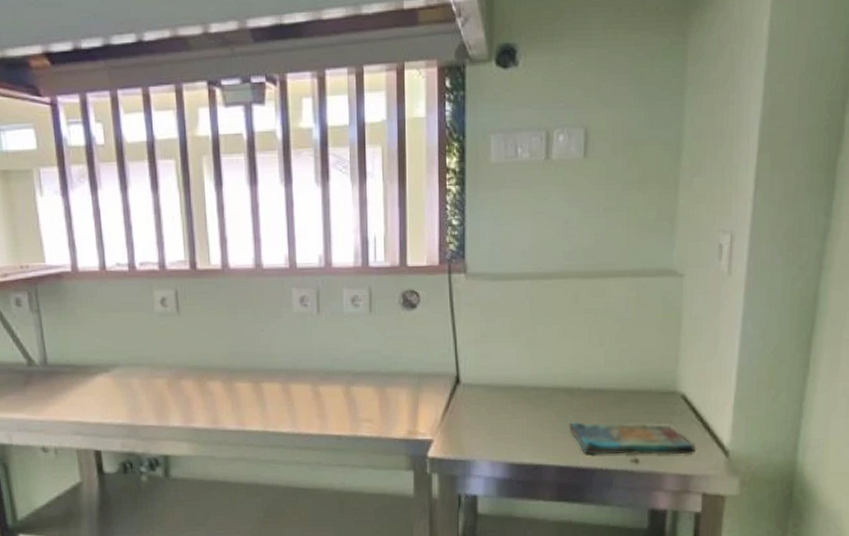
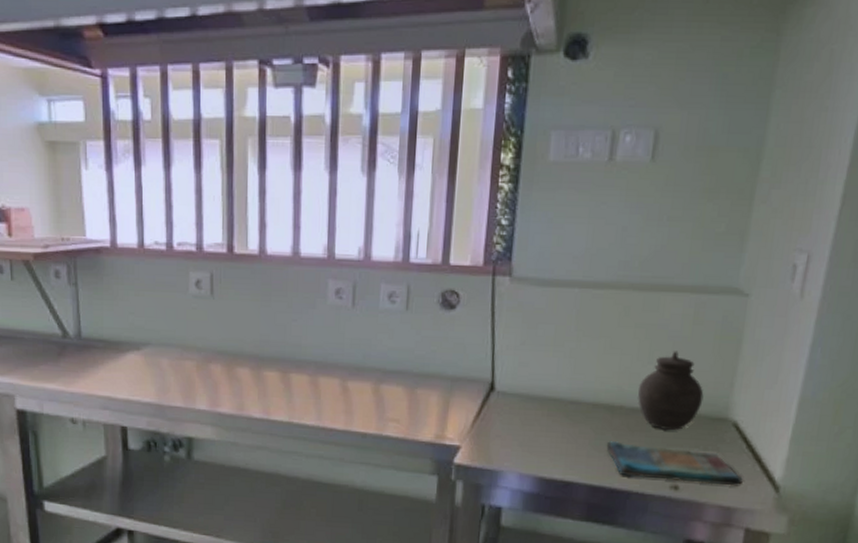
jar: none [593,332,653,407] -> present [637,351,704,430]

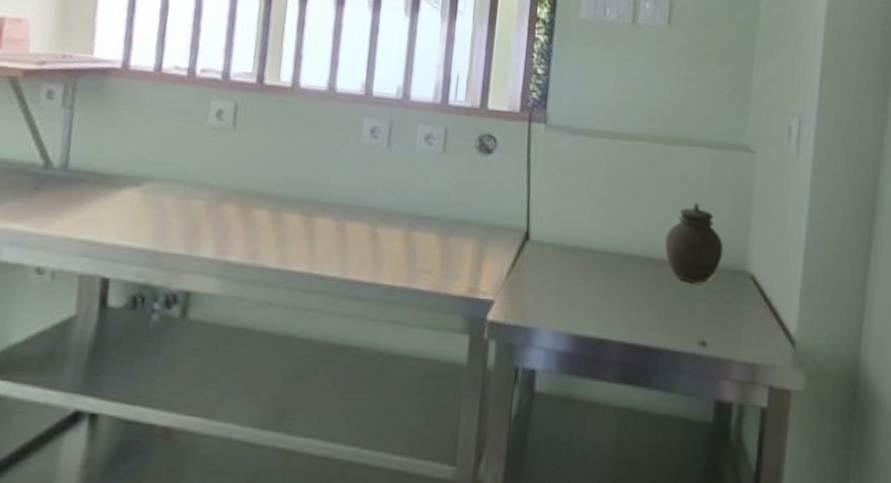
dish towel: present [606,441,743,486] -> none [637,294,763,341]

